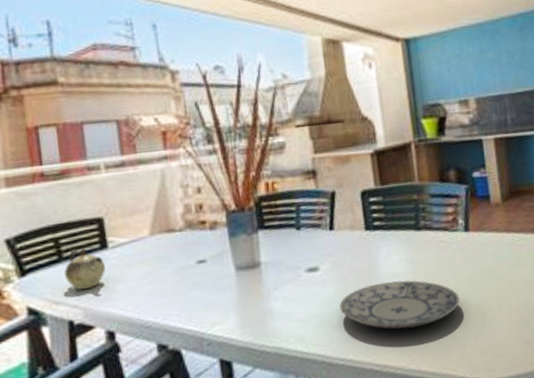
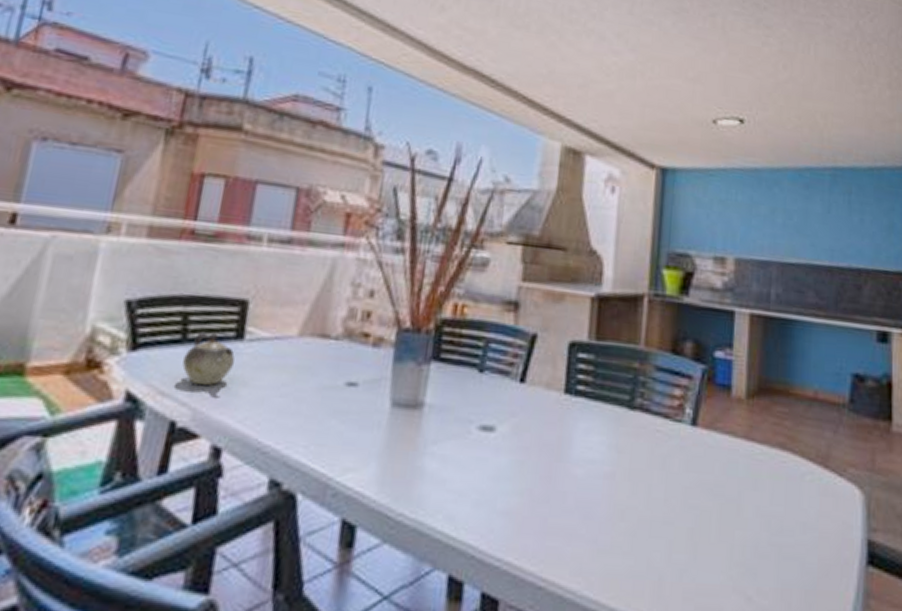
plate: present [339,280,460,329] -> none [510,467,669,540]

